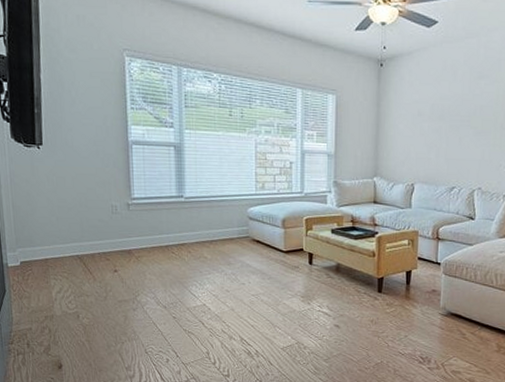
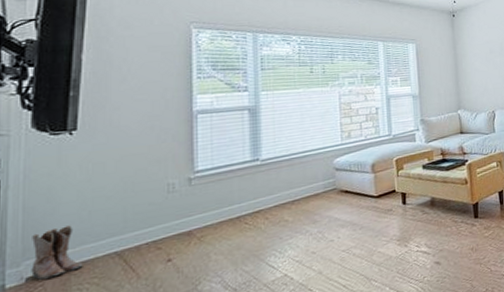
boots: none [21,226,56,265] -> present [31,225,83,280]

